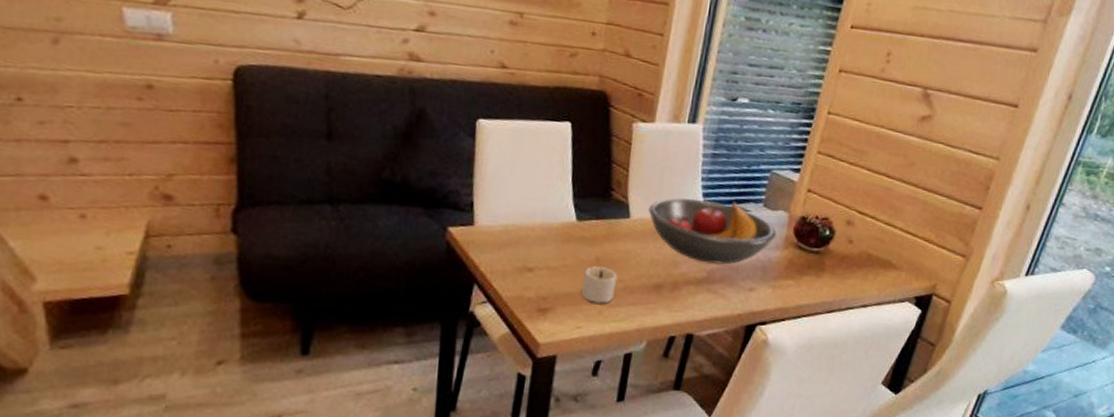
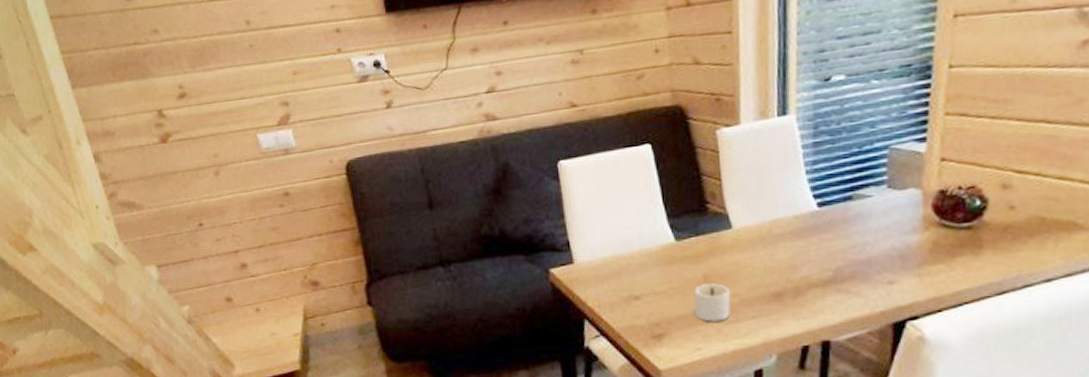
fruit bowl: present [648,198,776,265] -> none [751,188,910,262]

